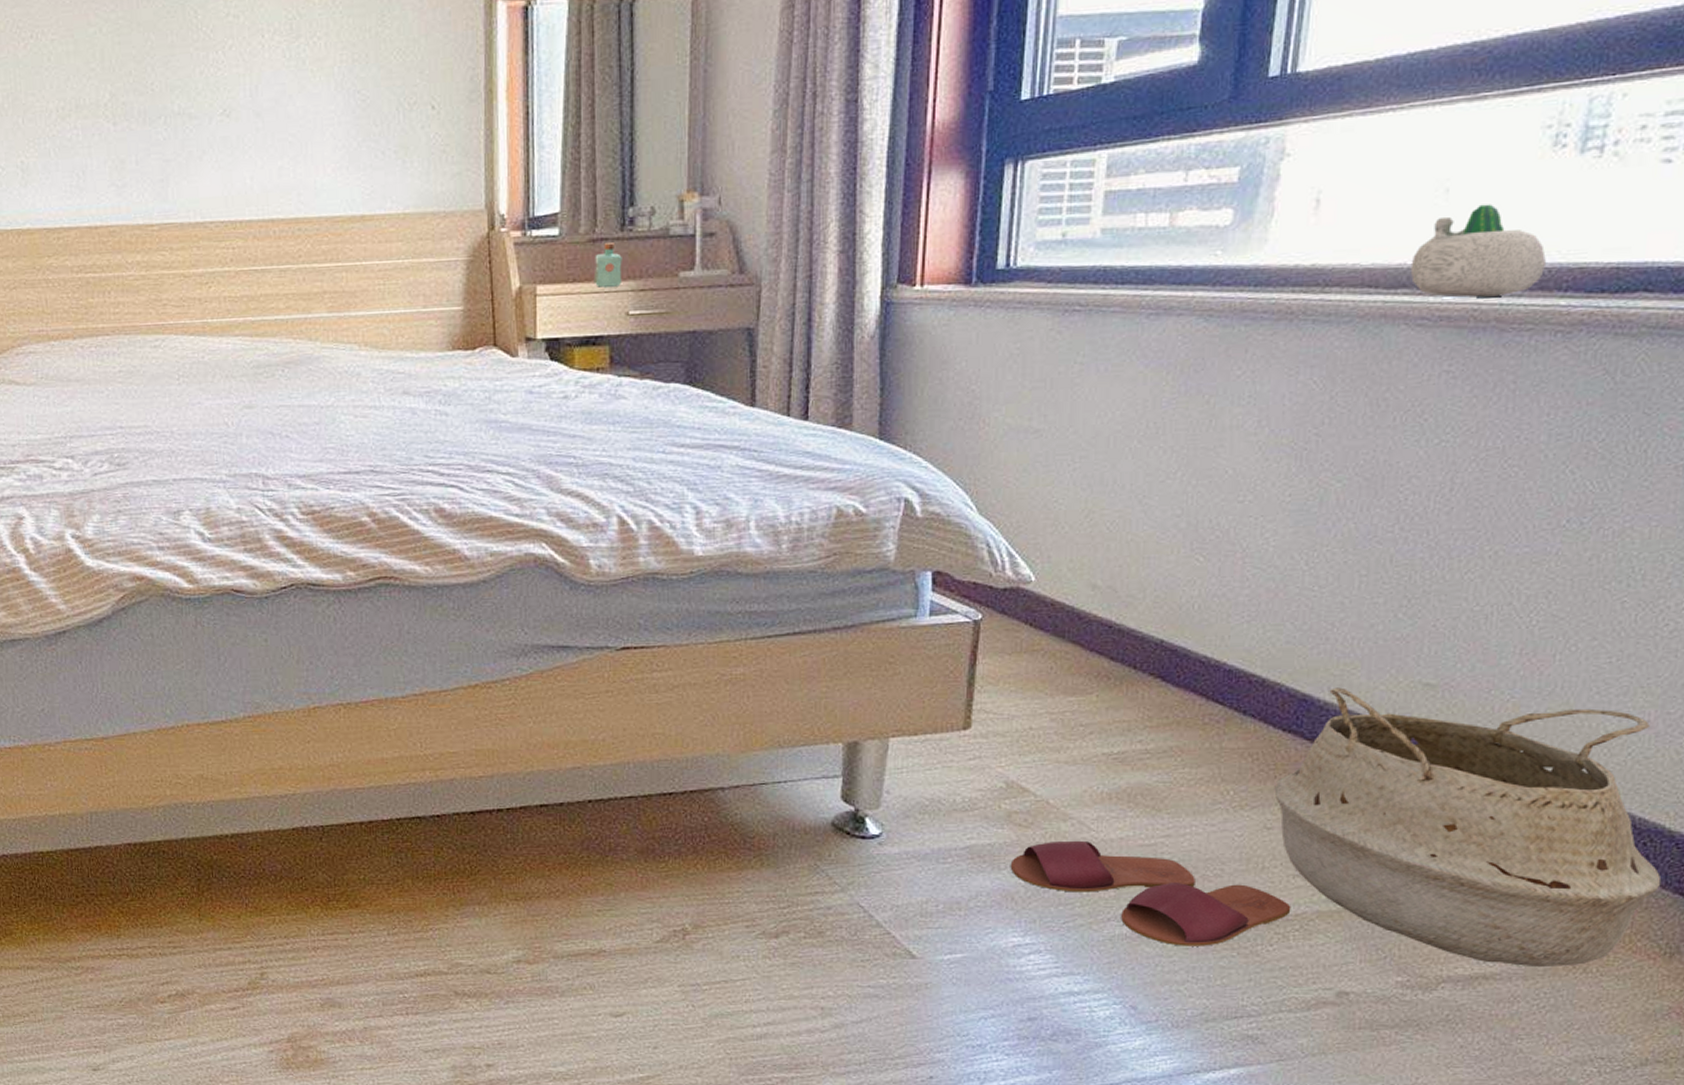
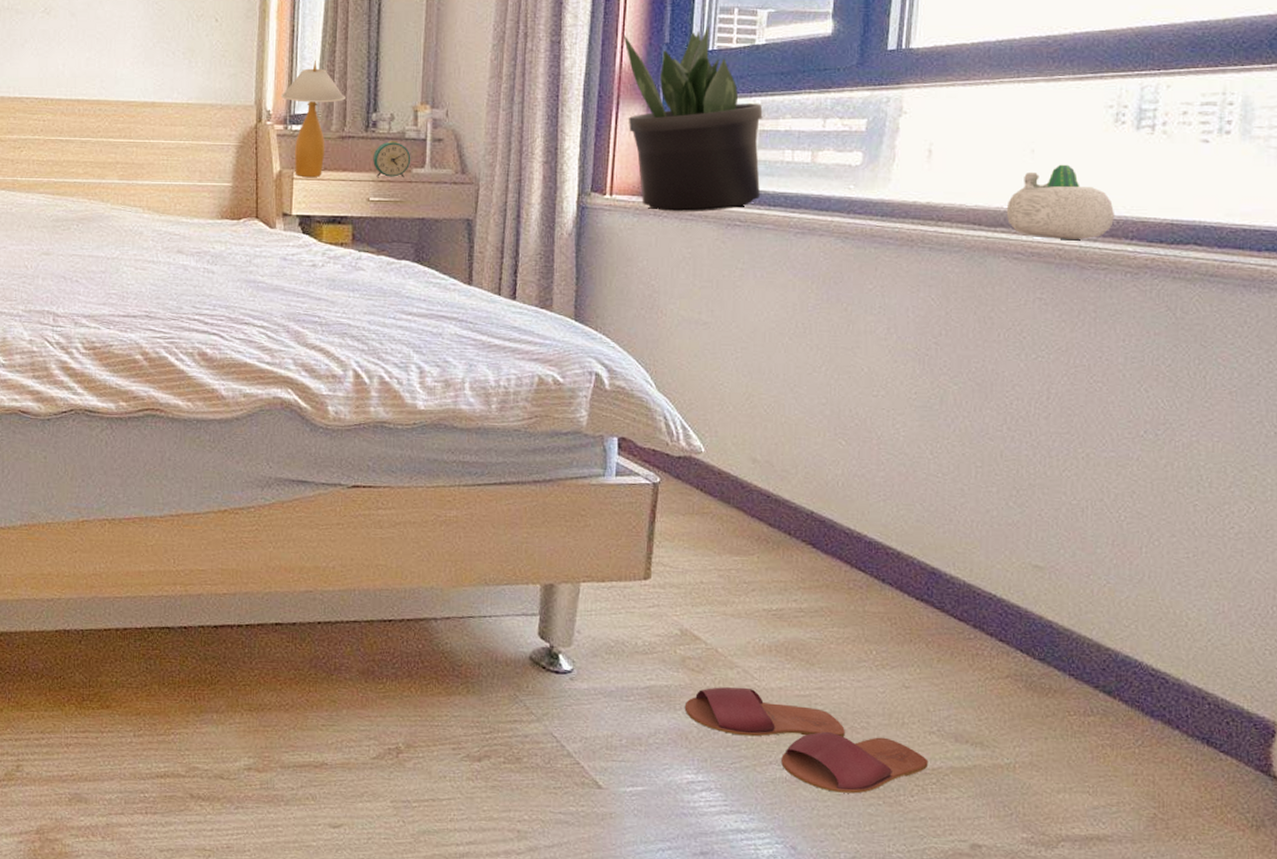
table lamp: none [516,147,595,293] -> present [280,60,345,178]
perfume: present [593,241,623,287] -> none [341,139,366,176]
alarm clock: none [631,238,678,285] -> present [373,140,411,177]
planter: none [936,65,1110,301] -> present [623,26,763,212]
woven basket: present [1274,687,1662,968] -> none [910,563,1244,833]

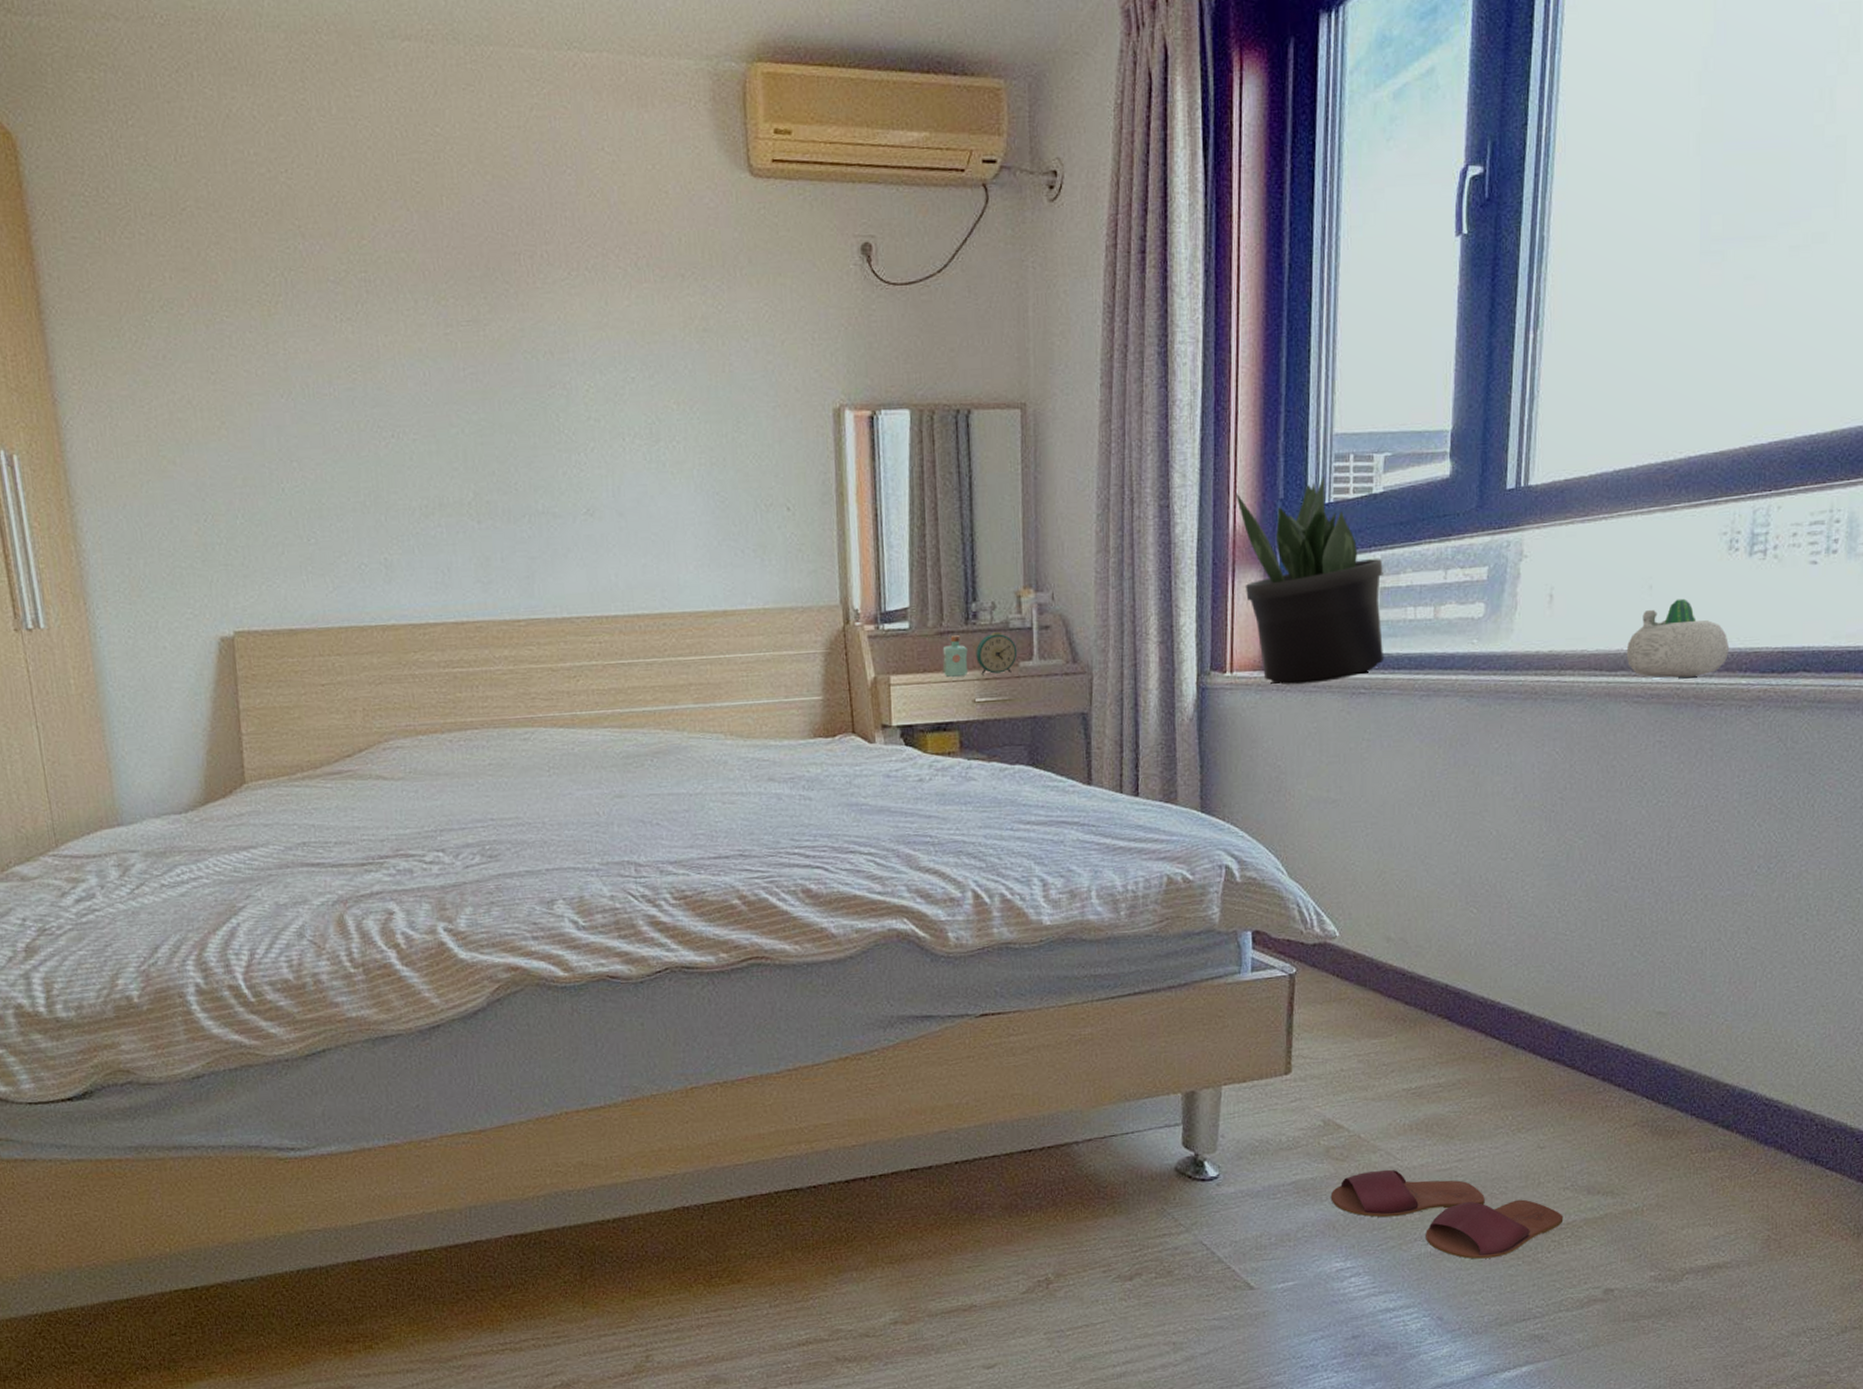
table lamp: present [280,60,345,178] -> none [868,546,941,682]
perfume: none [341,139,366,176] -> present [942,634,969,677]

